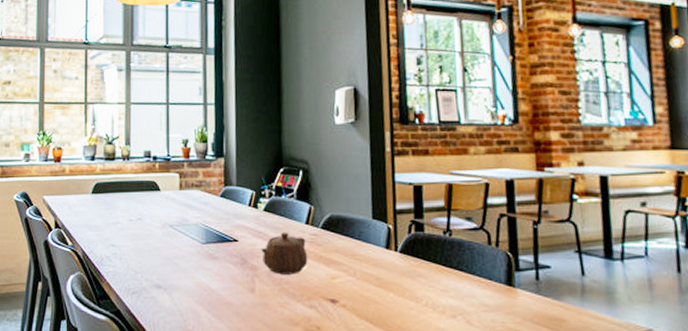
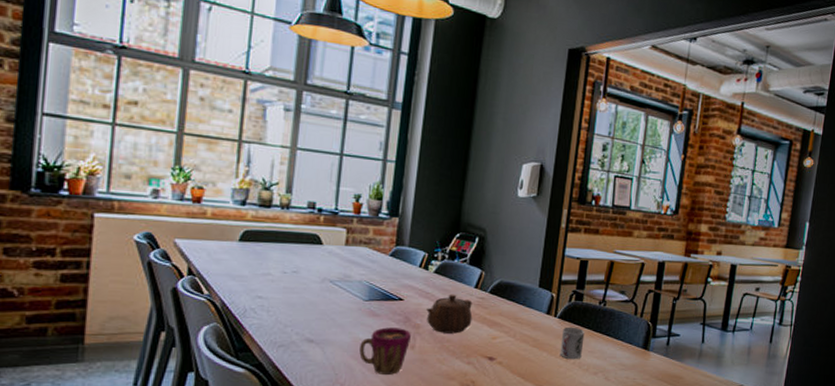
cup: none [203,270,251,320] -> present [359,327,412,375]
cup: none [406,262,434,301] -> present [560,326,585,360]

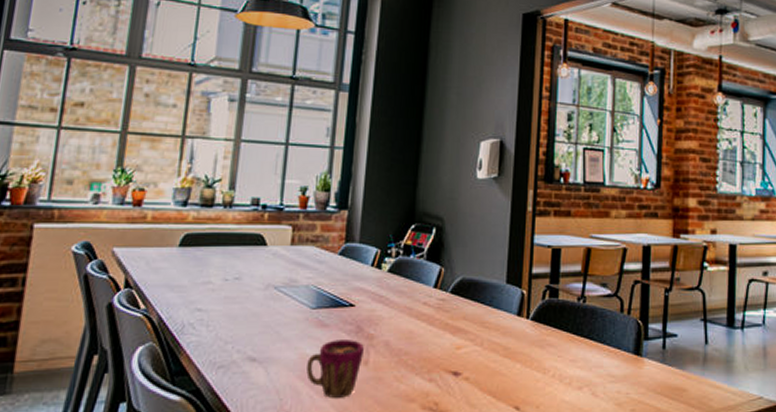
teapot: present [425,294,473,334] -> none [379,296,433,344]
cup: present [560,326,585,360] -> none [536,330,564,372]

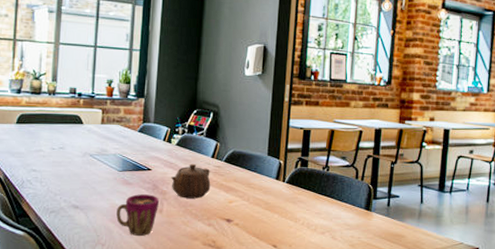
teapot: none [379,296,433,344] -> present [170,163,211,199]

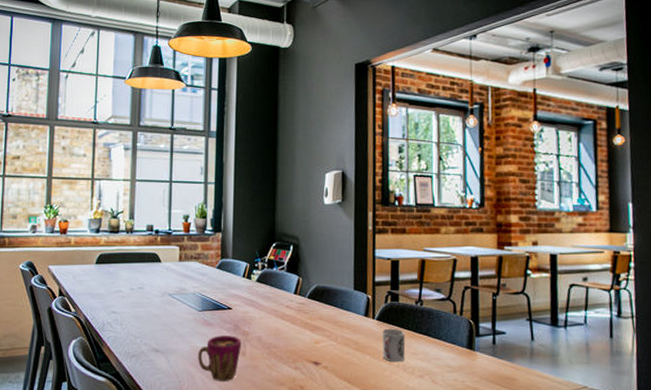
teapot: present [170,163,211,199] -> none [252,301,295,339]
cup: none [289,190,311,221] -> present [382,328,406,363]

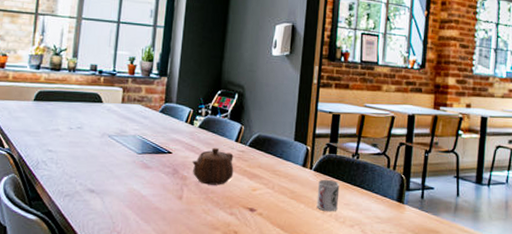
cup: present [198,336,242,381] -> none [134,179,180,224]
teapot: none [252,301,295,339] -> present [191,147,234,185]

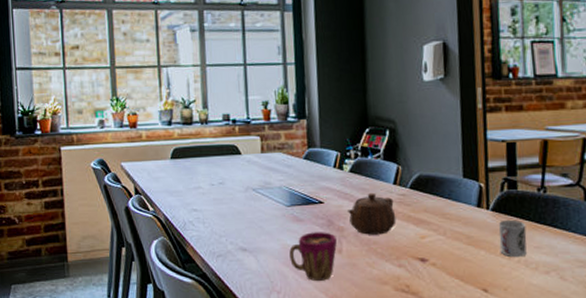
cup: none [134,179,180,224] -> present [289,232,338,281]

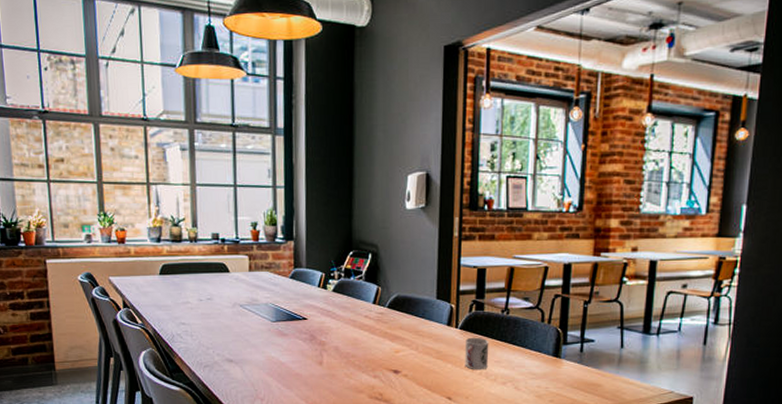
cup: present [289,232,338,281] -> none [273,346,319,389]
teapot: present [346,192,396,235] -> none [328,311,374,349]

